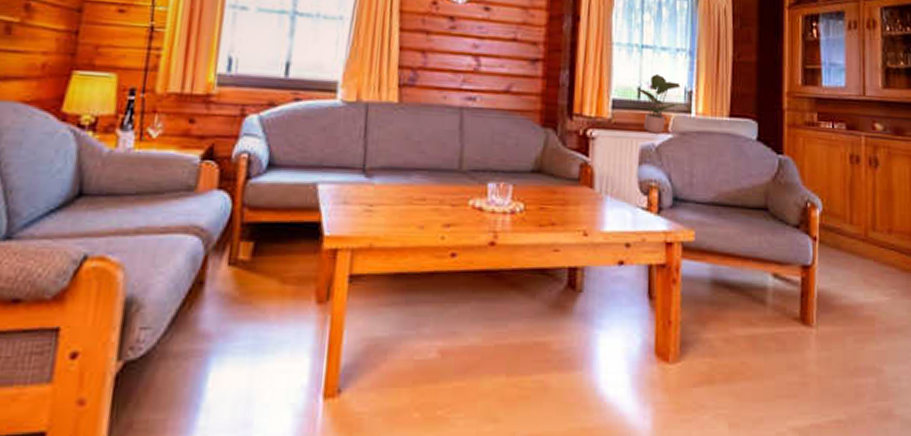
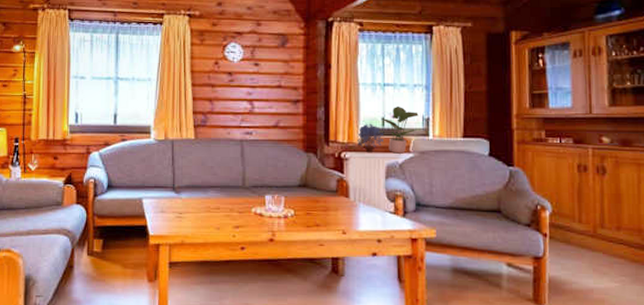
potted flower: none [607,93,638,130] -> present [357,123,383,152]

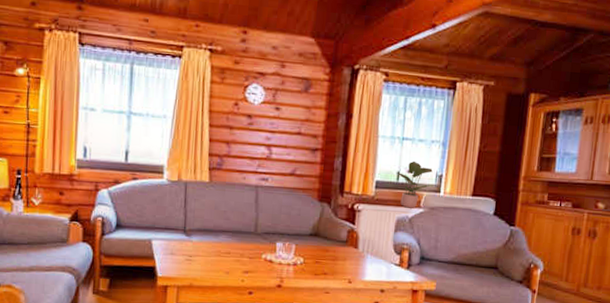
potted flower: present [357,123,383,152] -> none [371,176,397,205]

